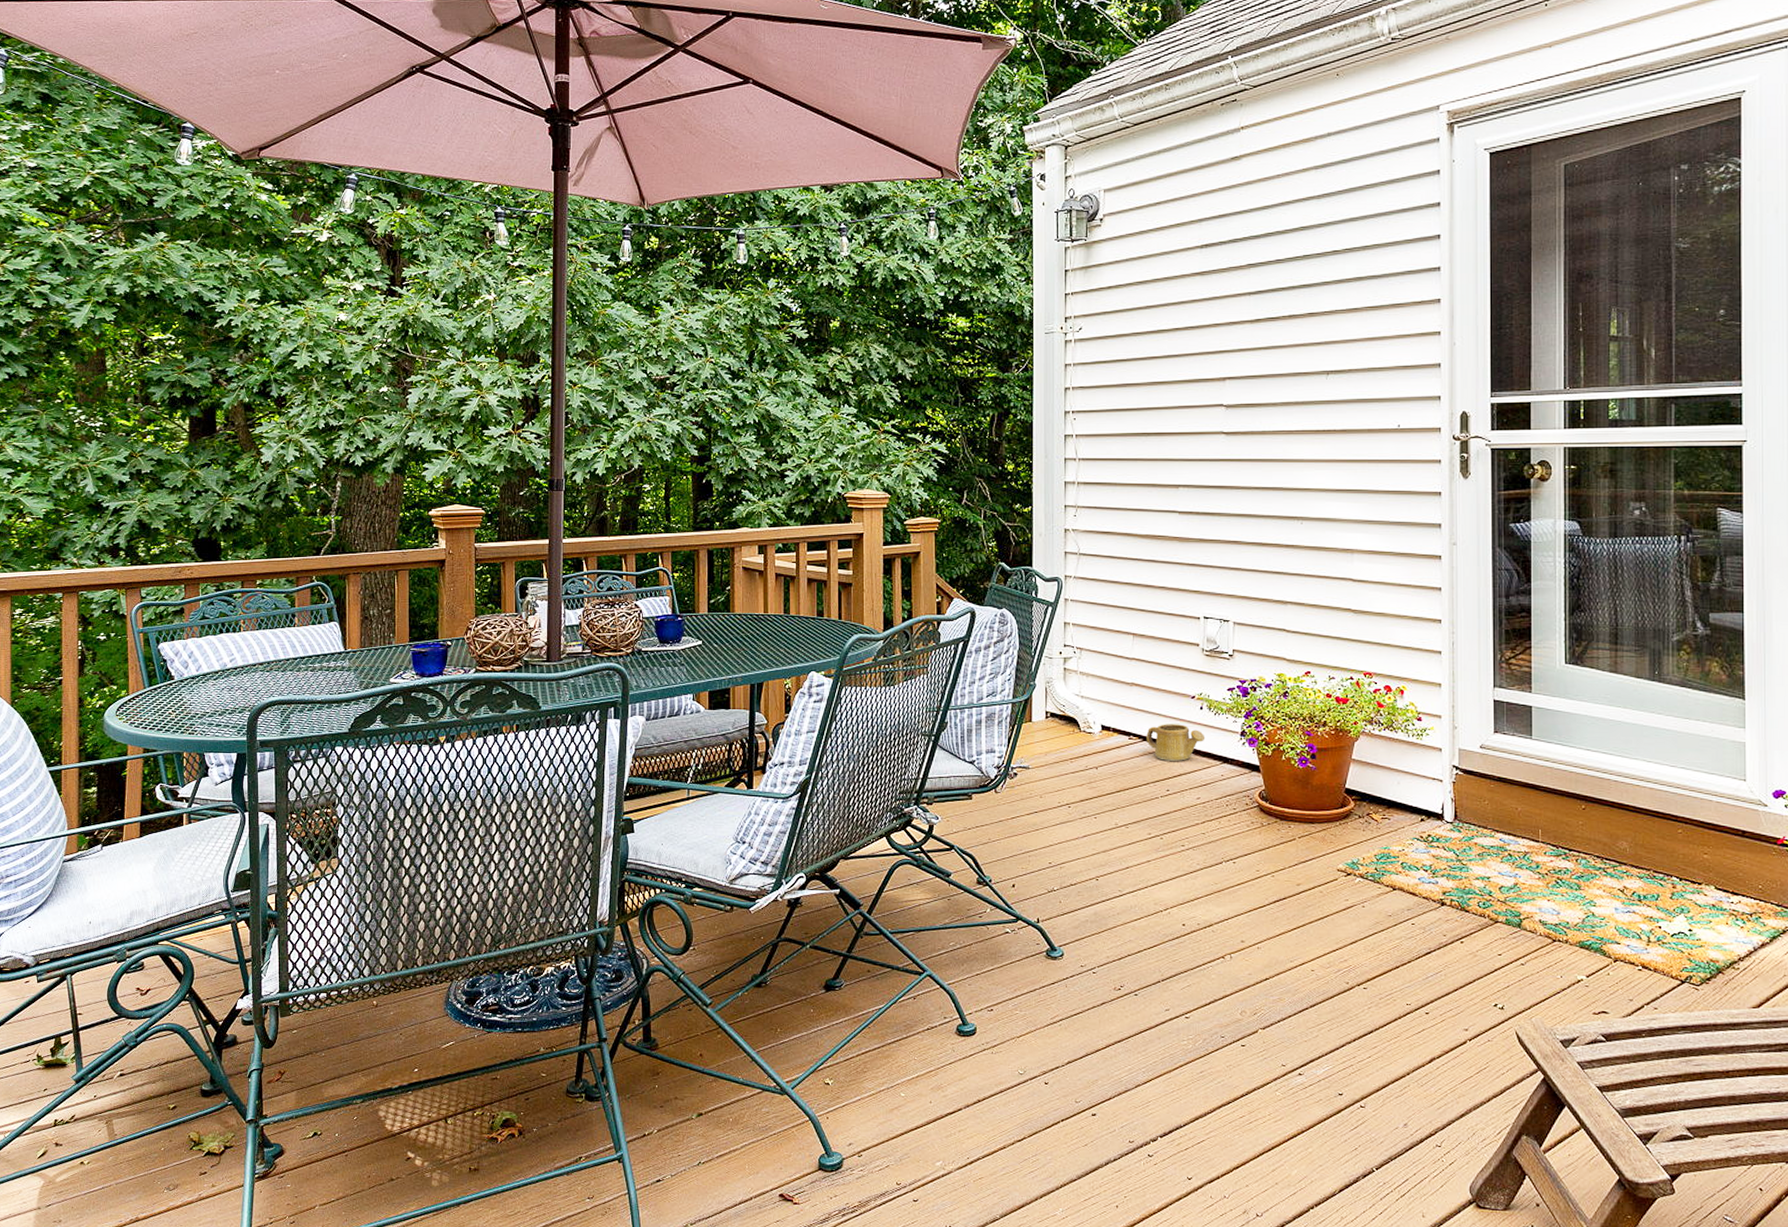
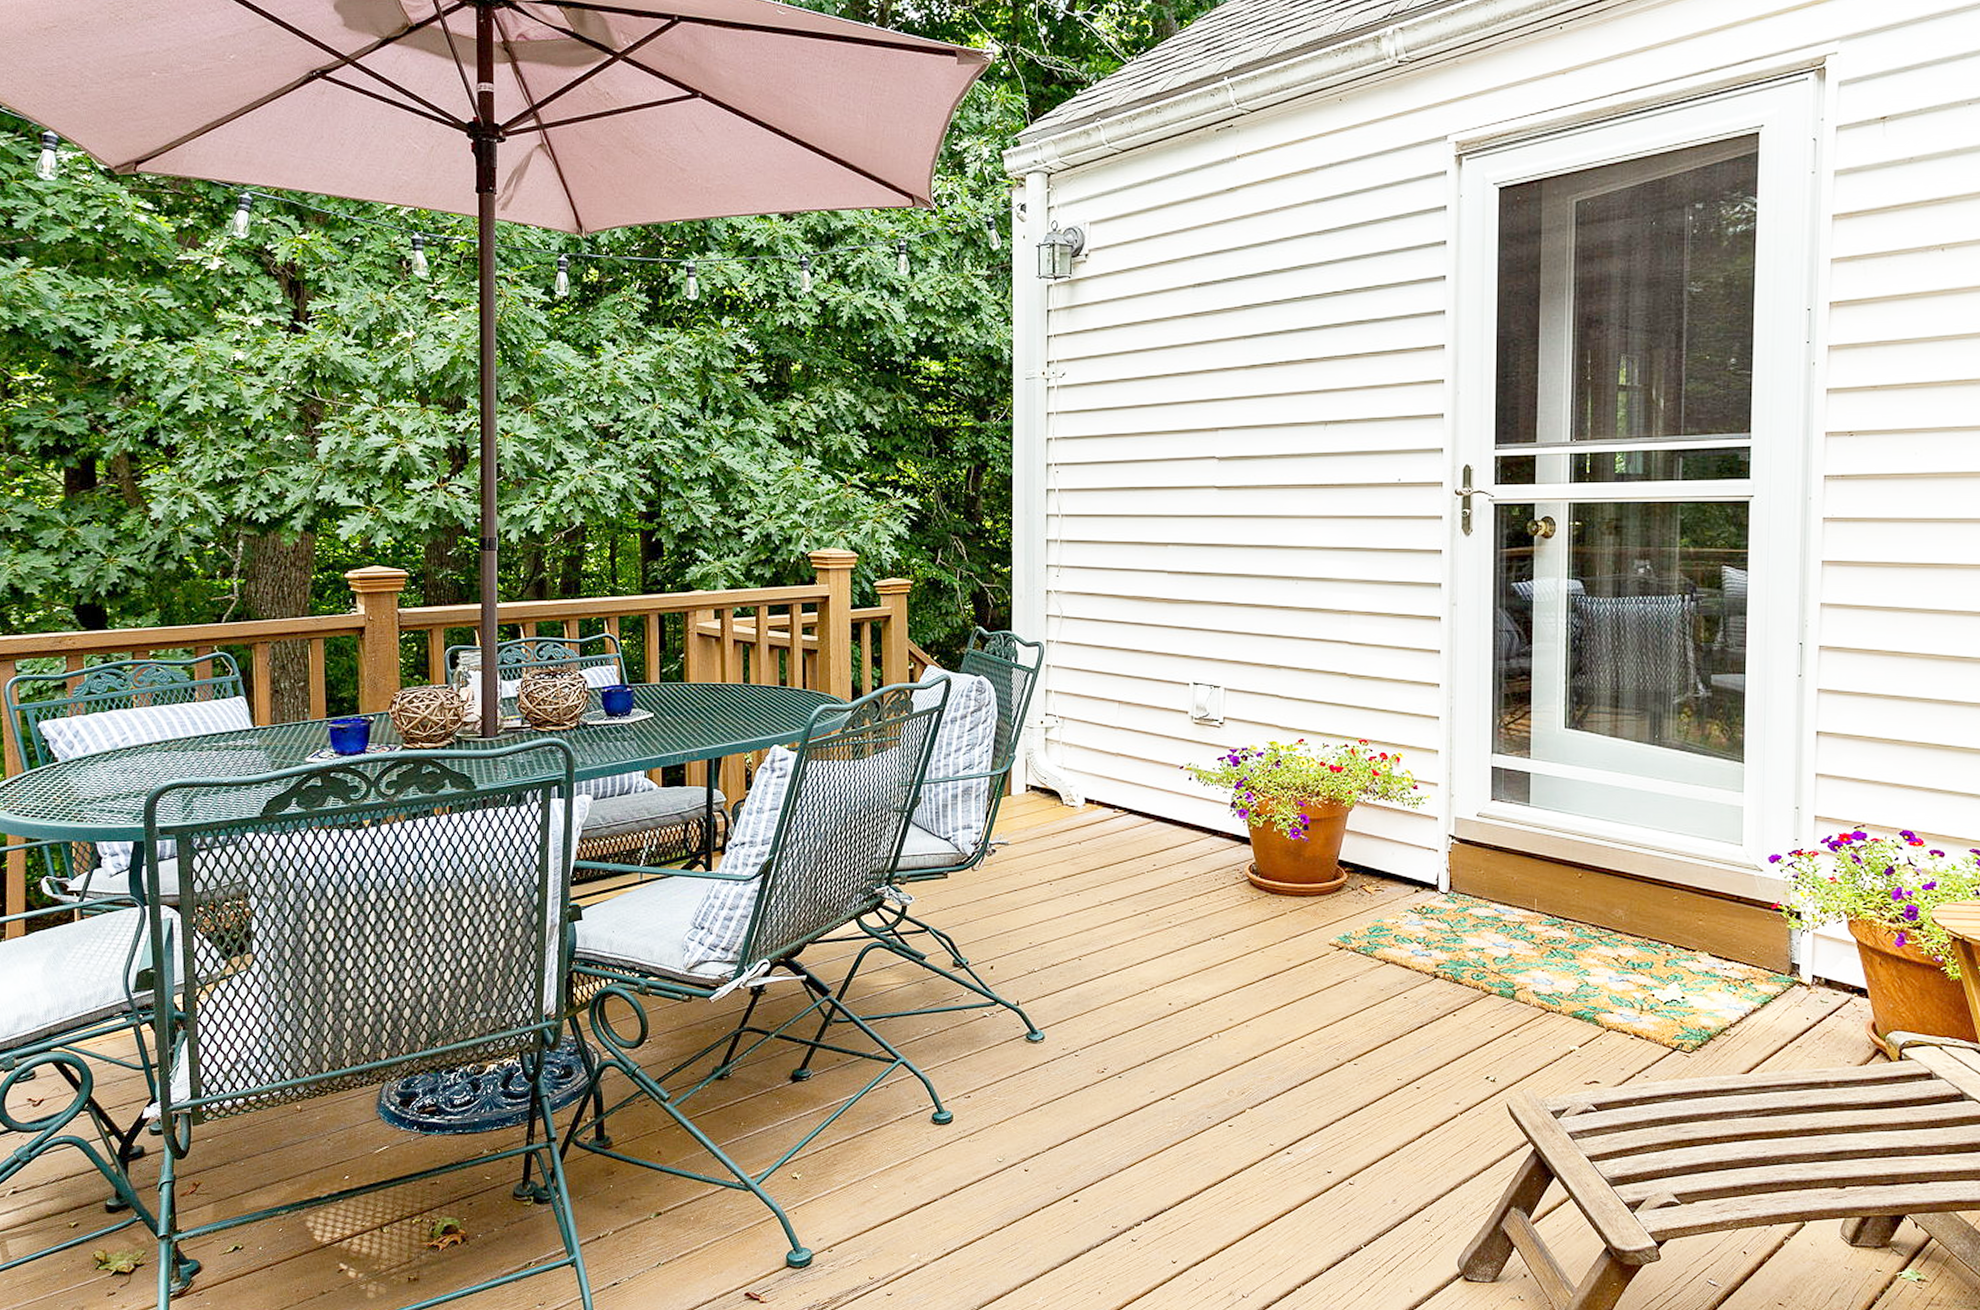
watering can: present [1146,724,1206,761] -> none [1132,796,1194,834]

